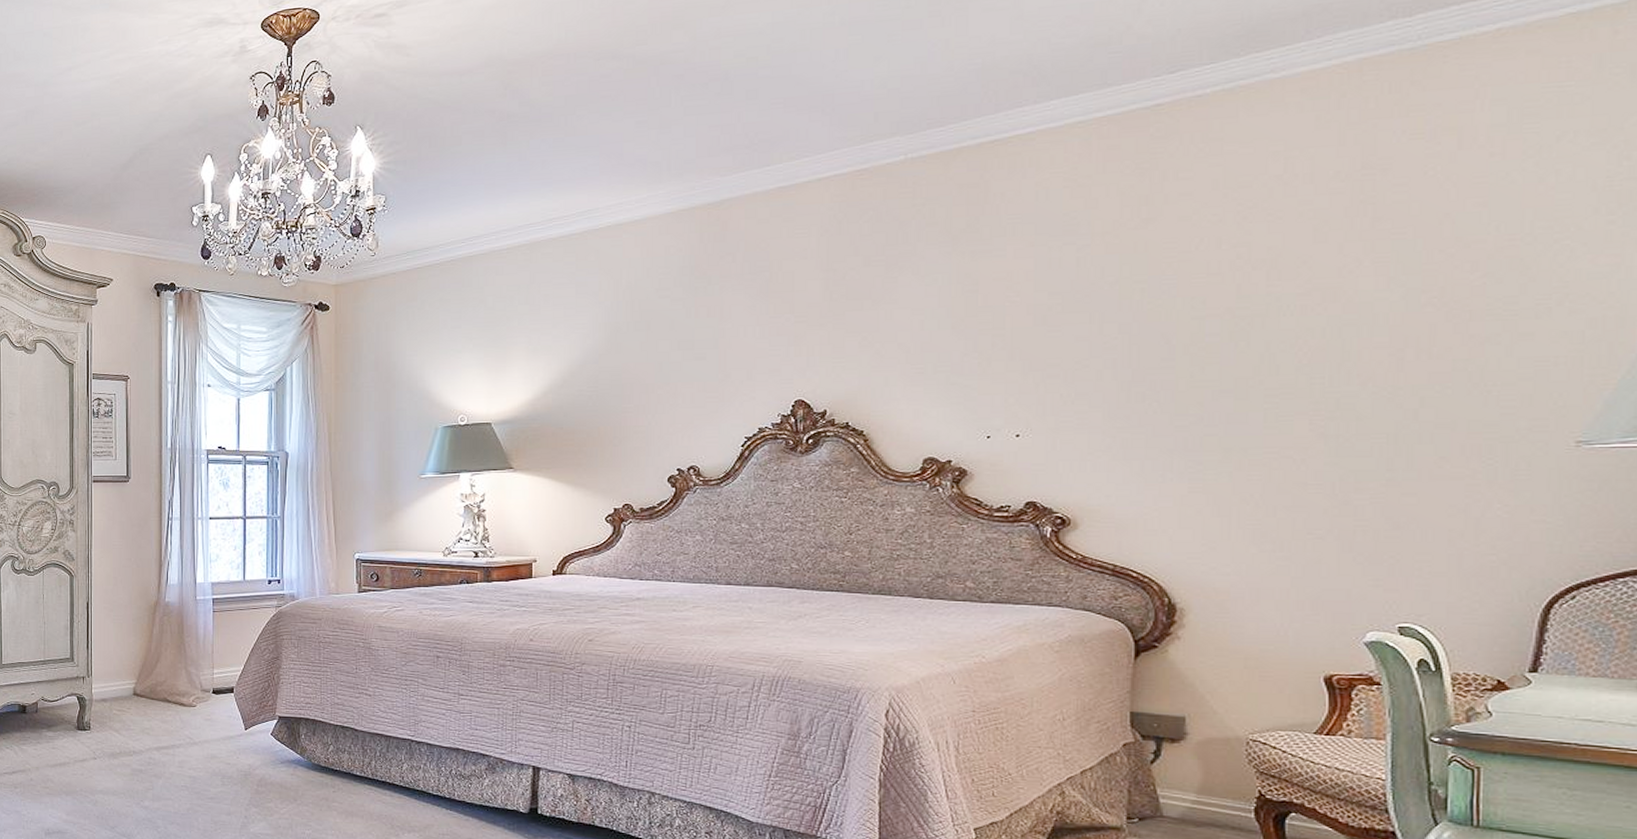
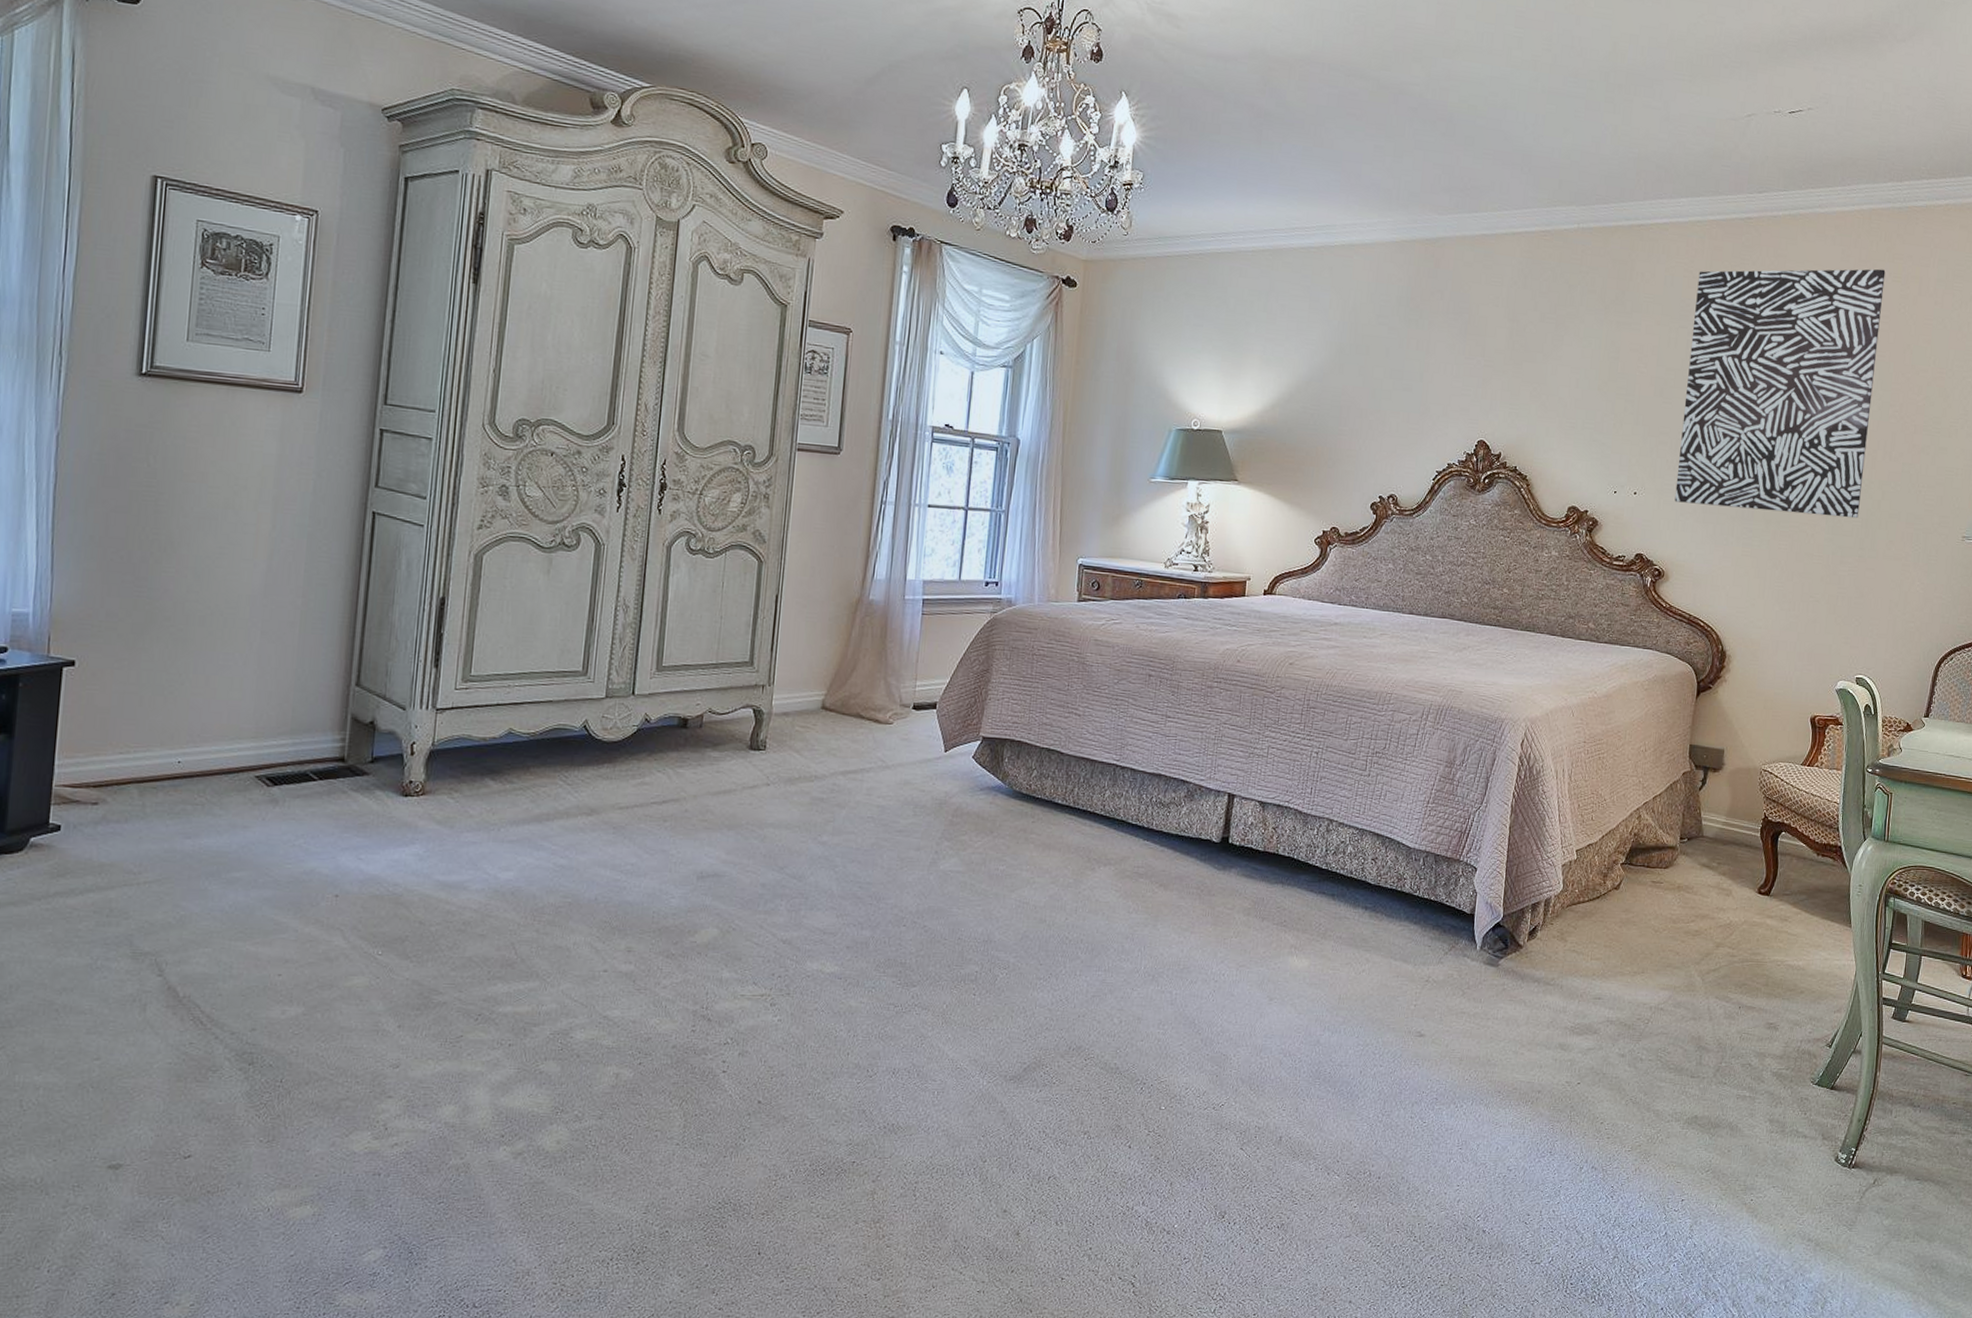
wall art: none [1077,128,1395,440] -> present [1674,269,1886,519]

